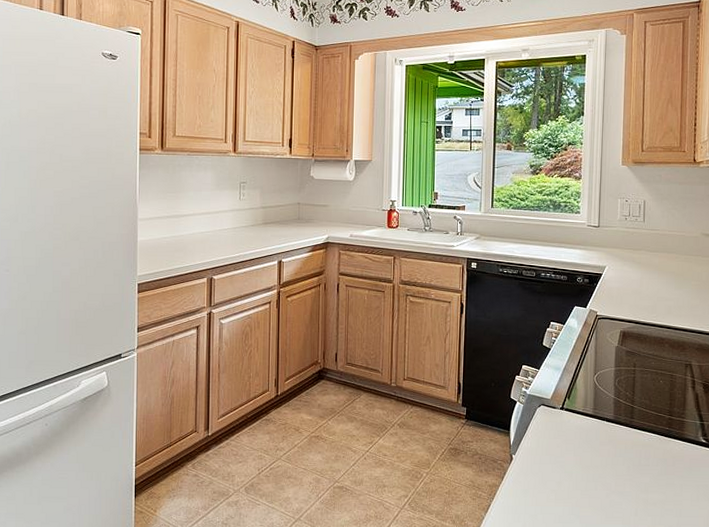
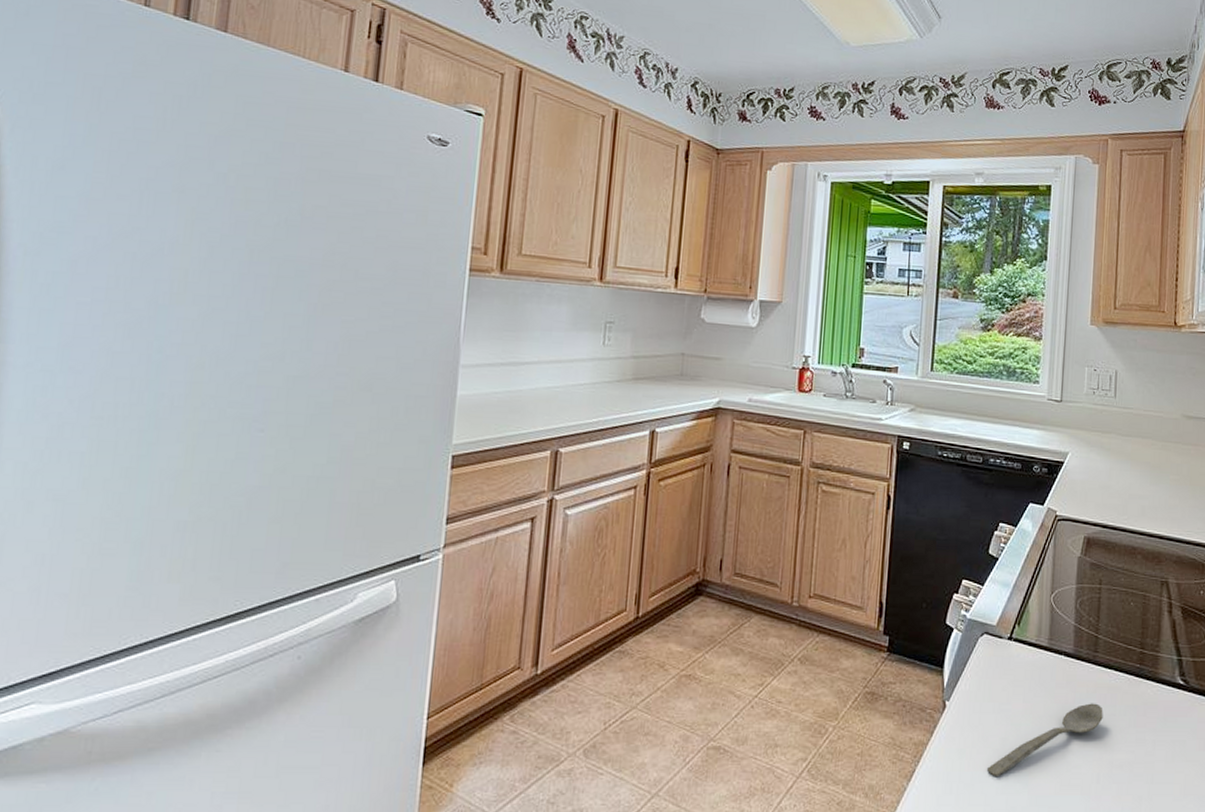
spoon: none [546,456,639,511] -> present [986,703,1103,778]

